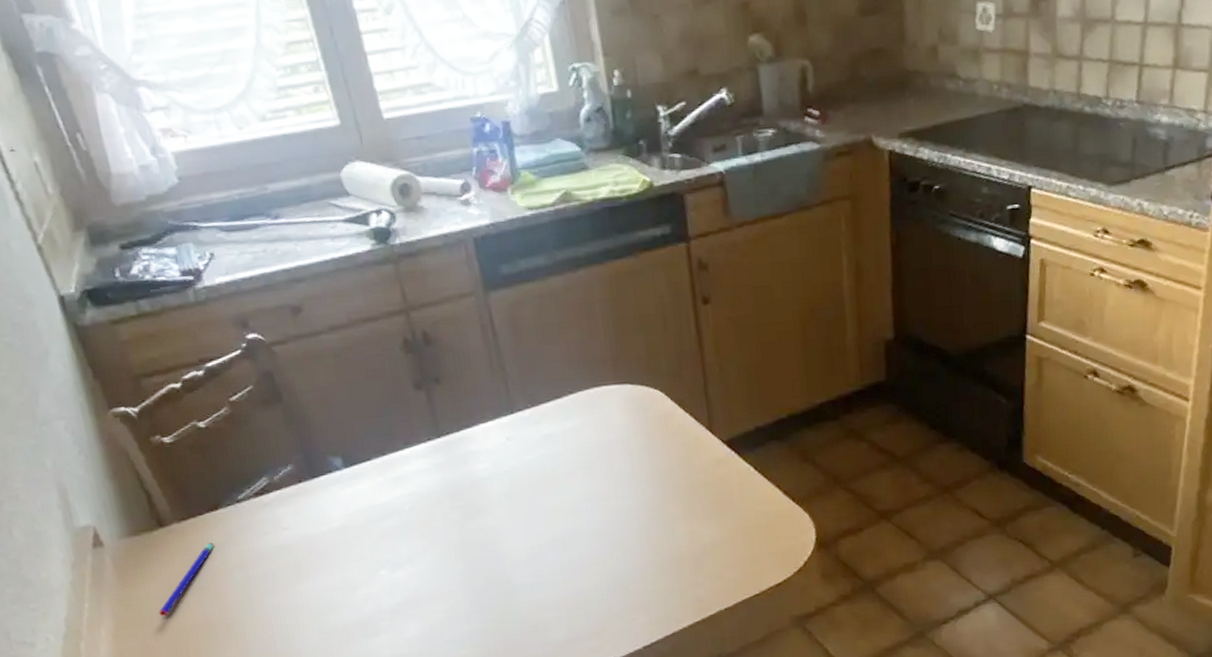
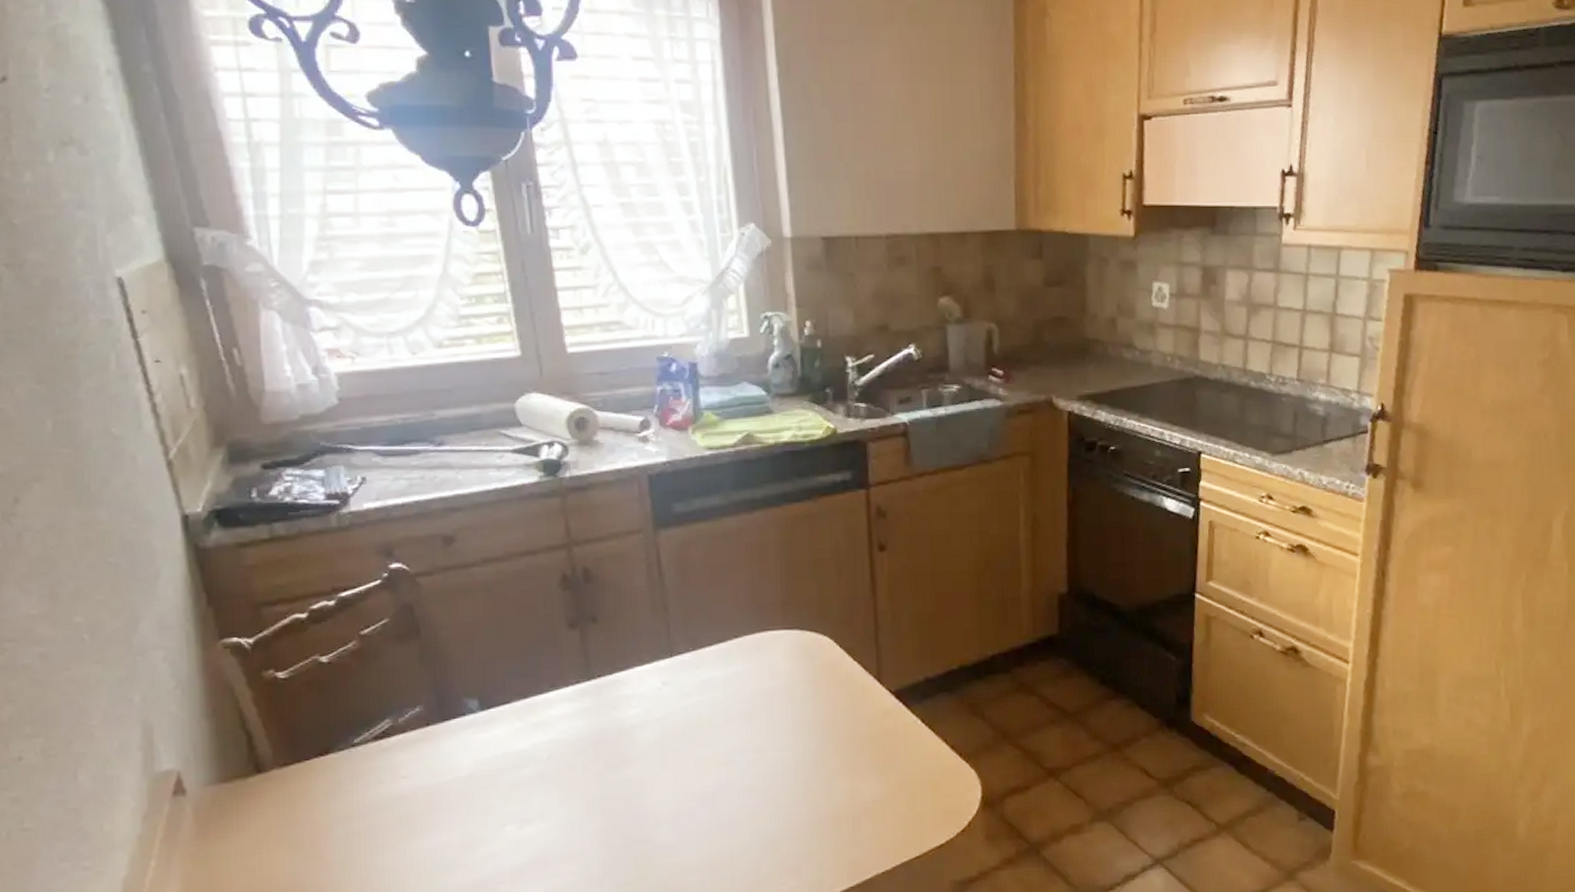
pen: present [159,543,214,617] -> none [240,792,318,878]

